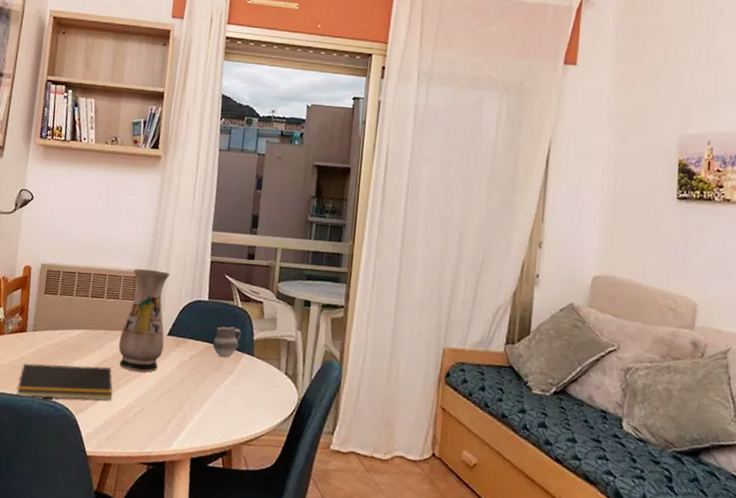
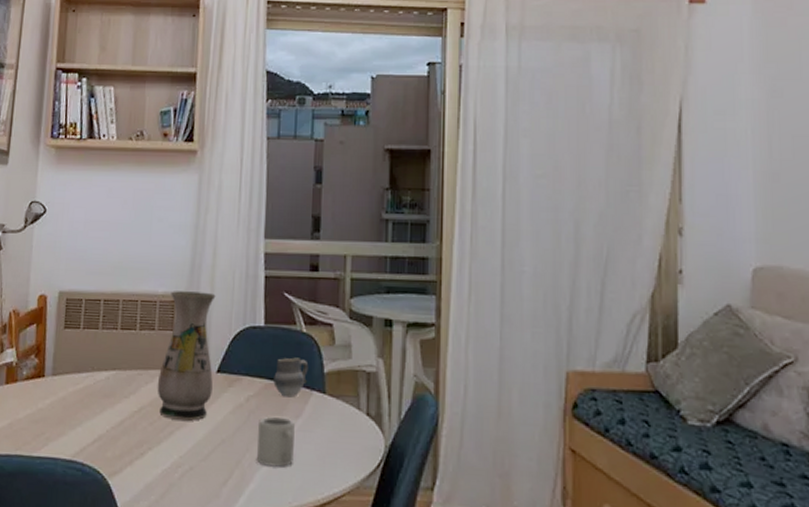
notepad: present [17,363,113,401] -> none [35,415,153,460]
cup: none [196,372,228,412] -> present [257,416,295,467]

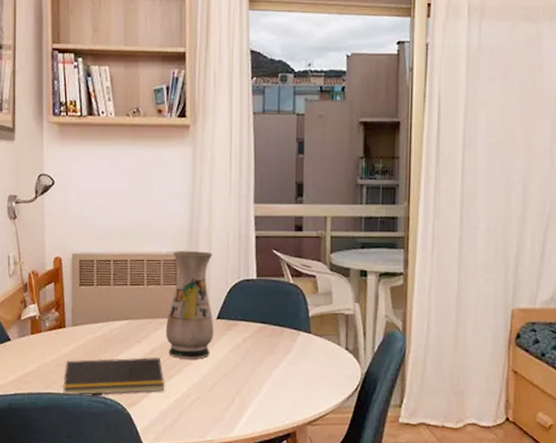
notepad: none [35,415,153,460] -> present [63,357,165,396]
cup: present [257,416,295,467] -> none [254,353,285,394]
cup: present [273,357,309,398] -> none [266,304,296,338]

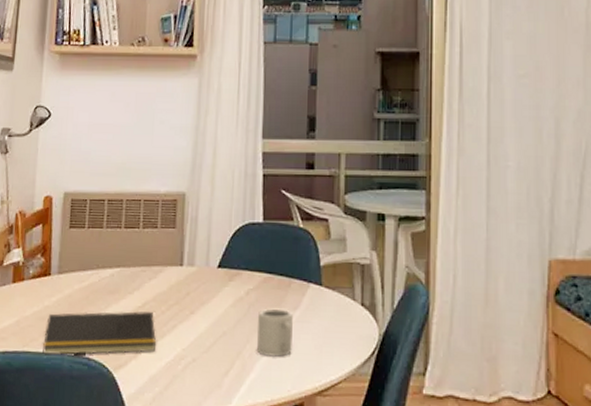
vase: present [165,251,214,359] -> none [160,190,216,315]
cup: none [254,353,285,394] -> present [257,308,293,357]

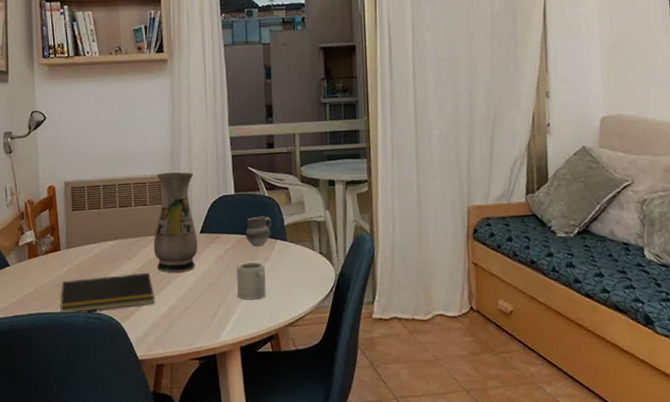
vase: none [160,190,216,315] -> present [153,172,198,273]
cup: none [272,252,306,290] -> present [245,216,272,247]

